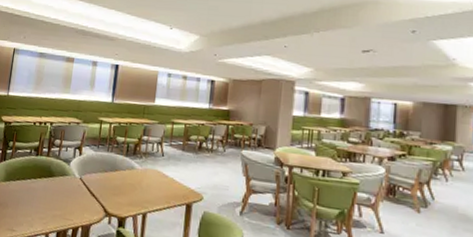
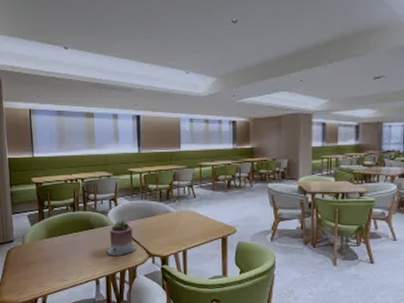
succulent planter: none [63,170,94,211] -> present [107,219,136,256]

